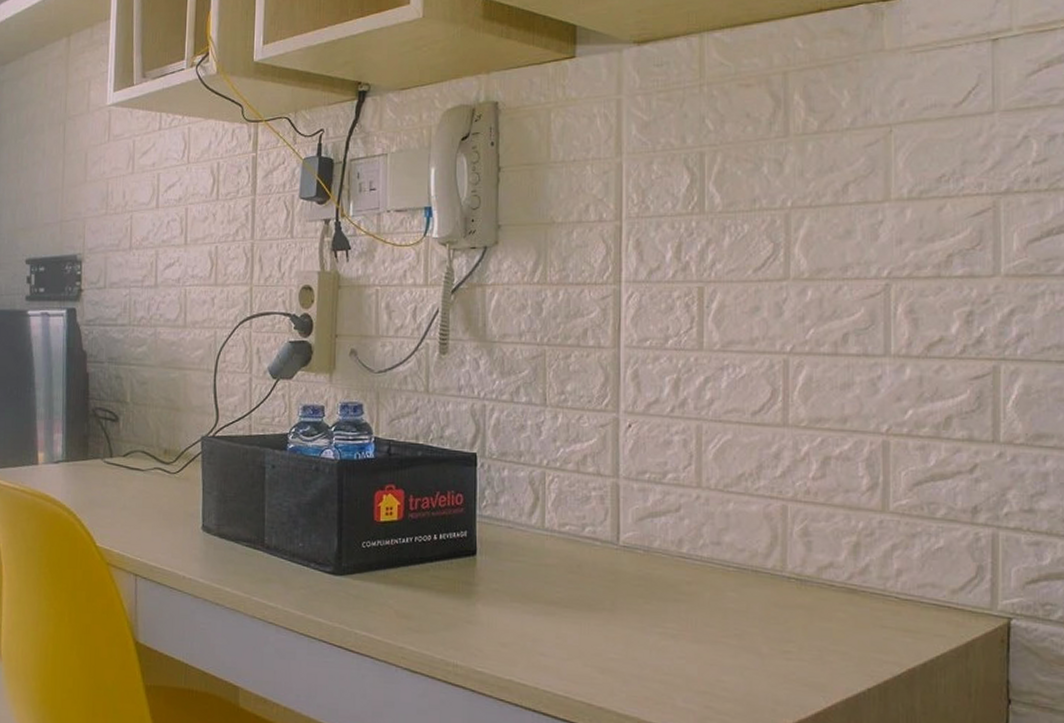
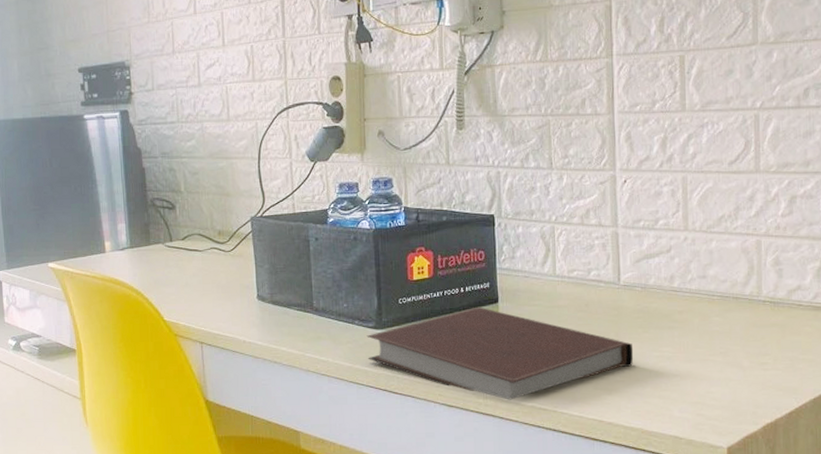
notebook: none [322,558,632,671] -> present [366,306,634,400]

